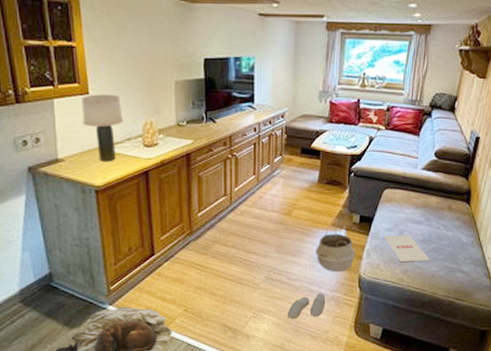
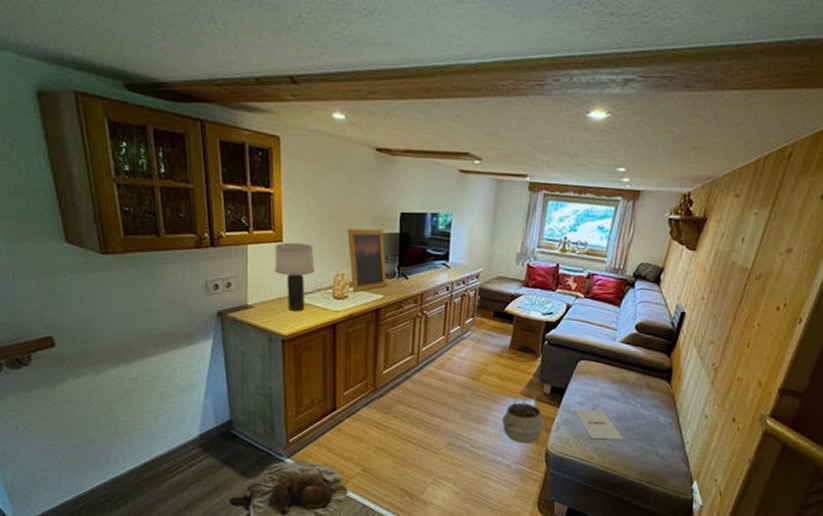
picture frame: none [153,76,196,139] -> present [347,228,387,293]
slippers: present [287,293,325,319] -> none [468,464,509,489]

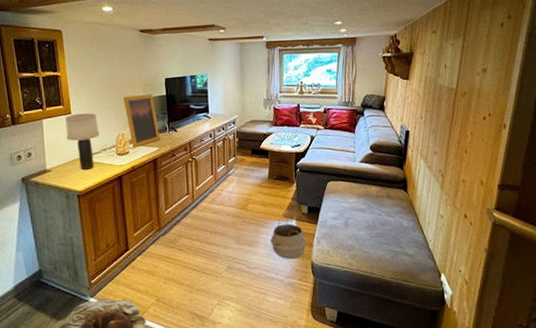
magazine: present [575,409,623,441] -> none [331,222,375,248]

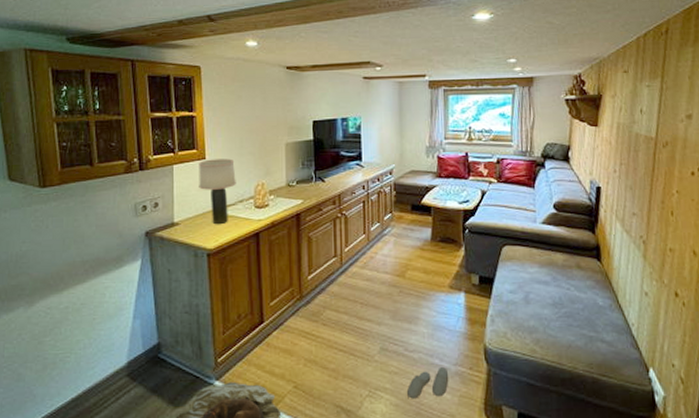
picture frame: present [123,94,161,148] -> none [265,138,306,200]
slippers: none [248,280,282,305] -> present [406,367,448,399]
woven basket: present [270,216,307,260] -> none [433,287,478,342]

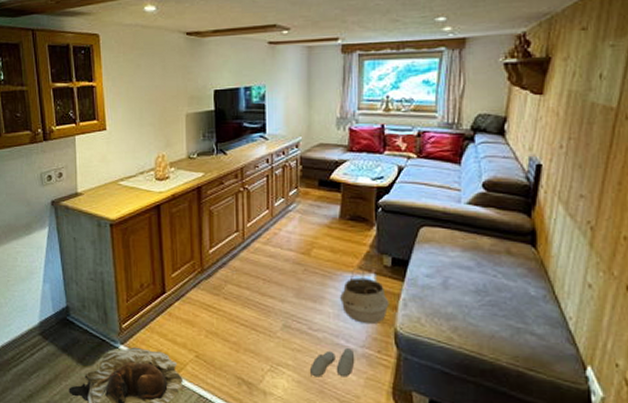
table lamp: present [199,159,236,225] -> none [100,130,137,196]
woven basket: none [433,287,478,342] -> present [340,267,389,325]

